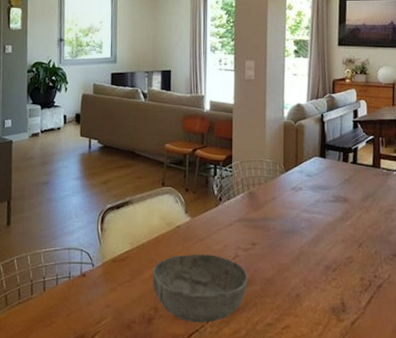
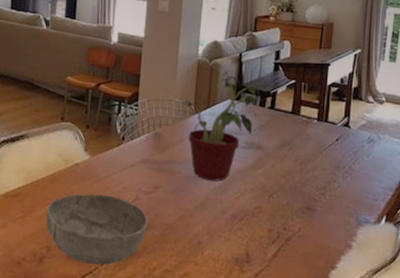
potted plant: none [271,130,349,235] -> present [181,70,268,181]

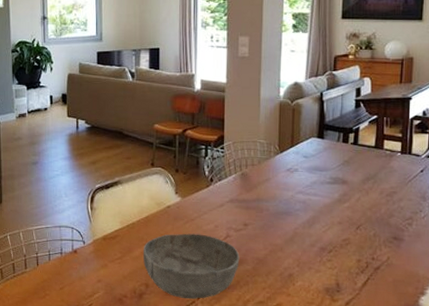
potted plant: present [181,70,268,181] -> none [265,110,350,216]

